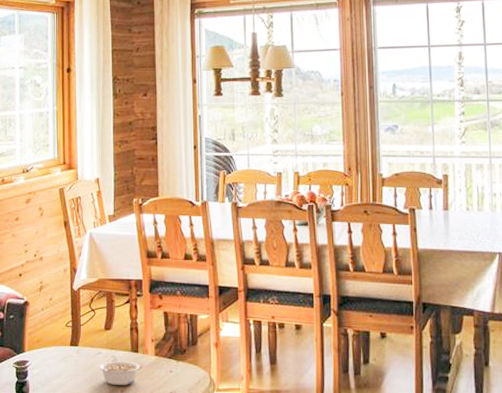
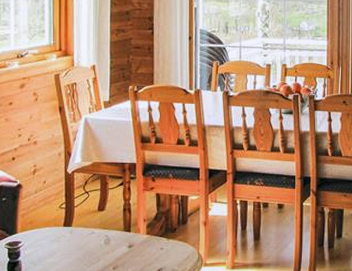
legume: present [98,361,141,385] -> none [91,240,133,262]

